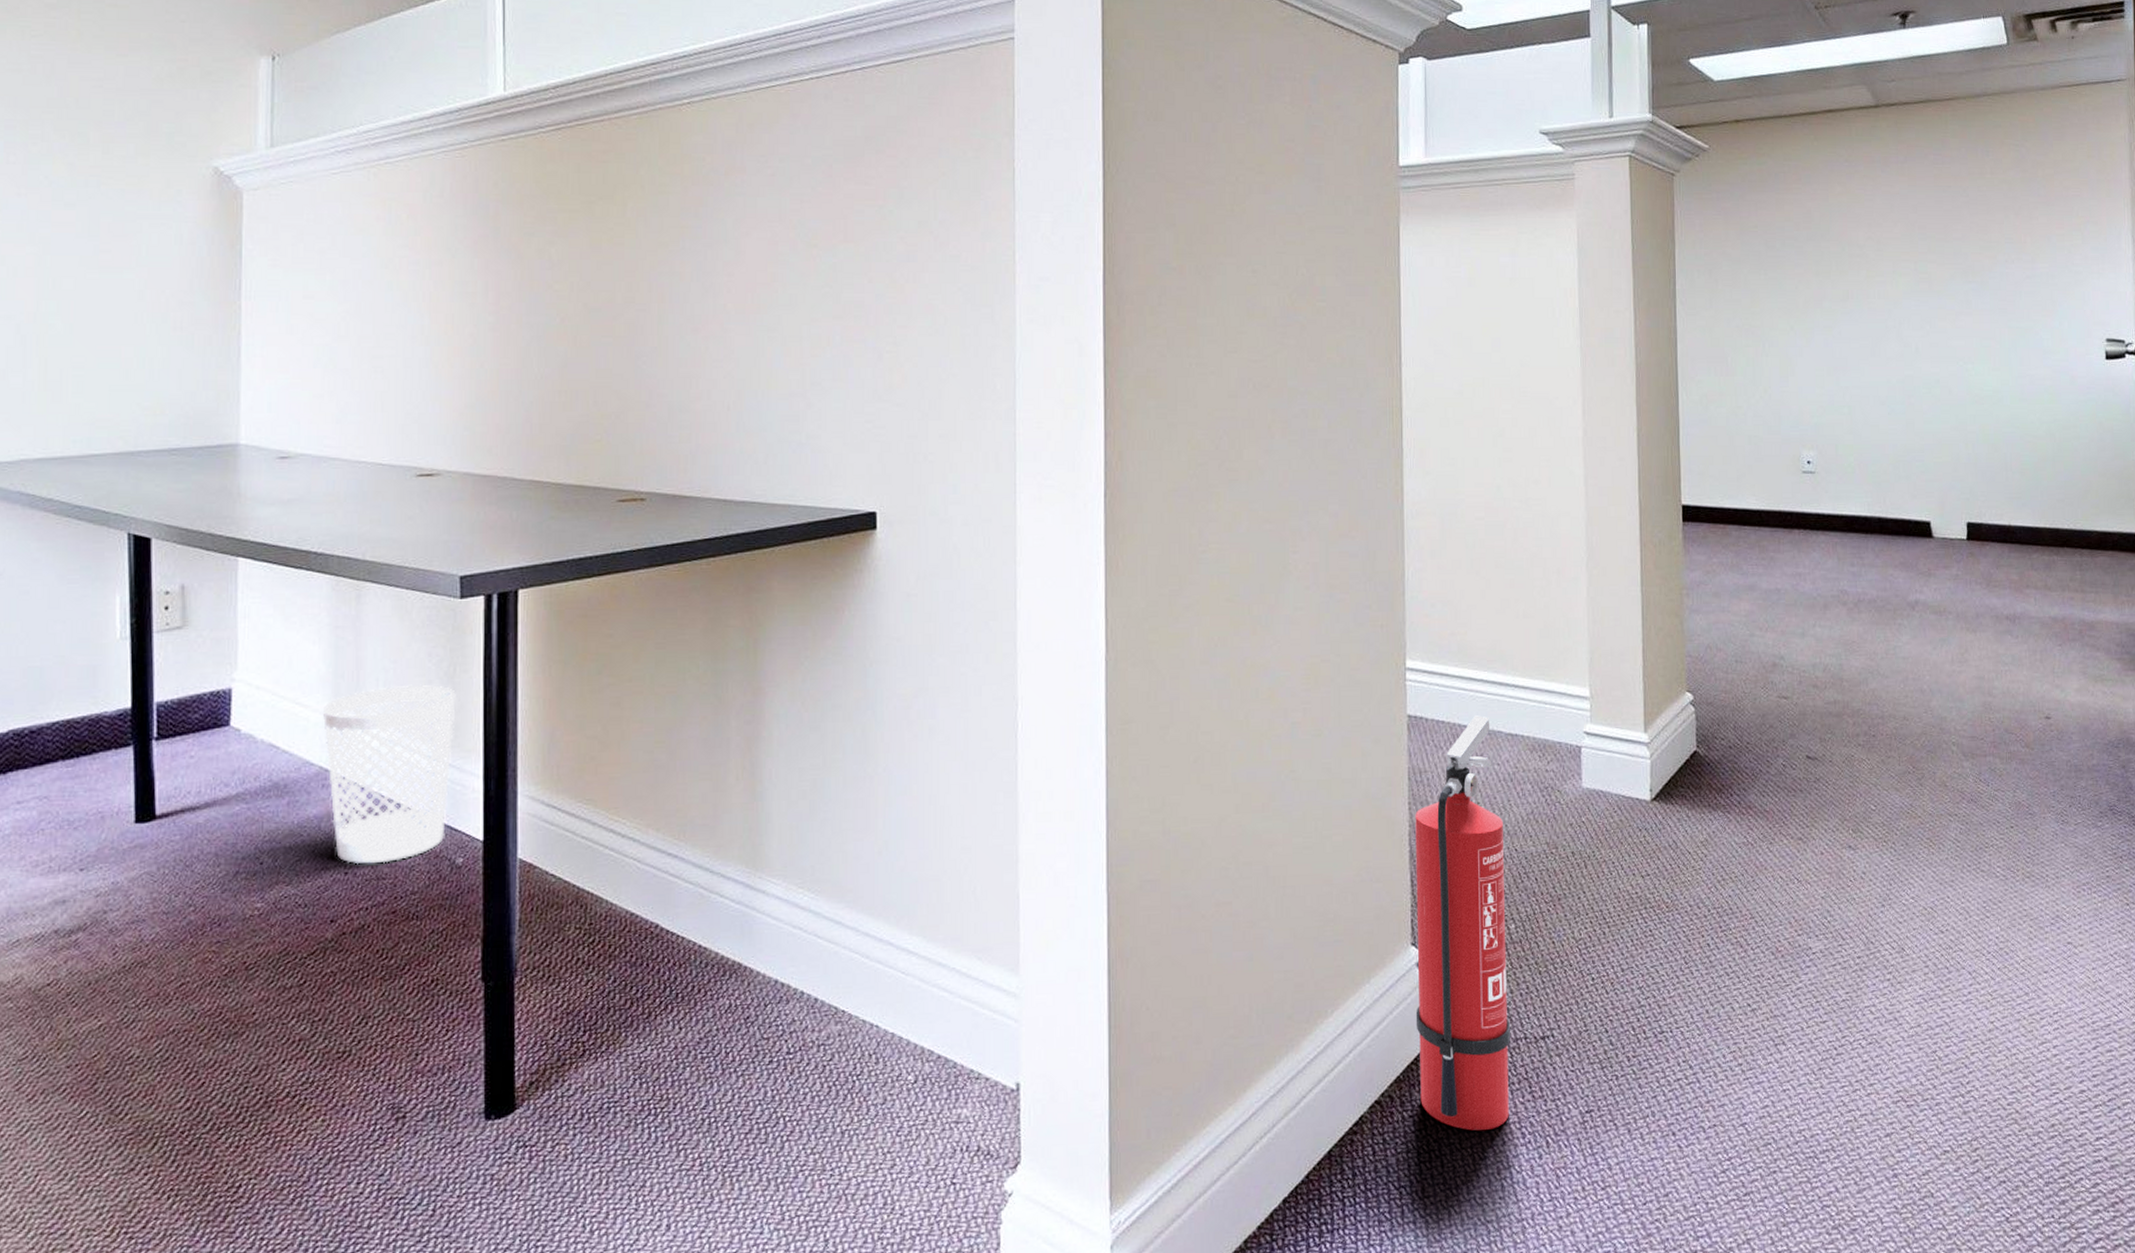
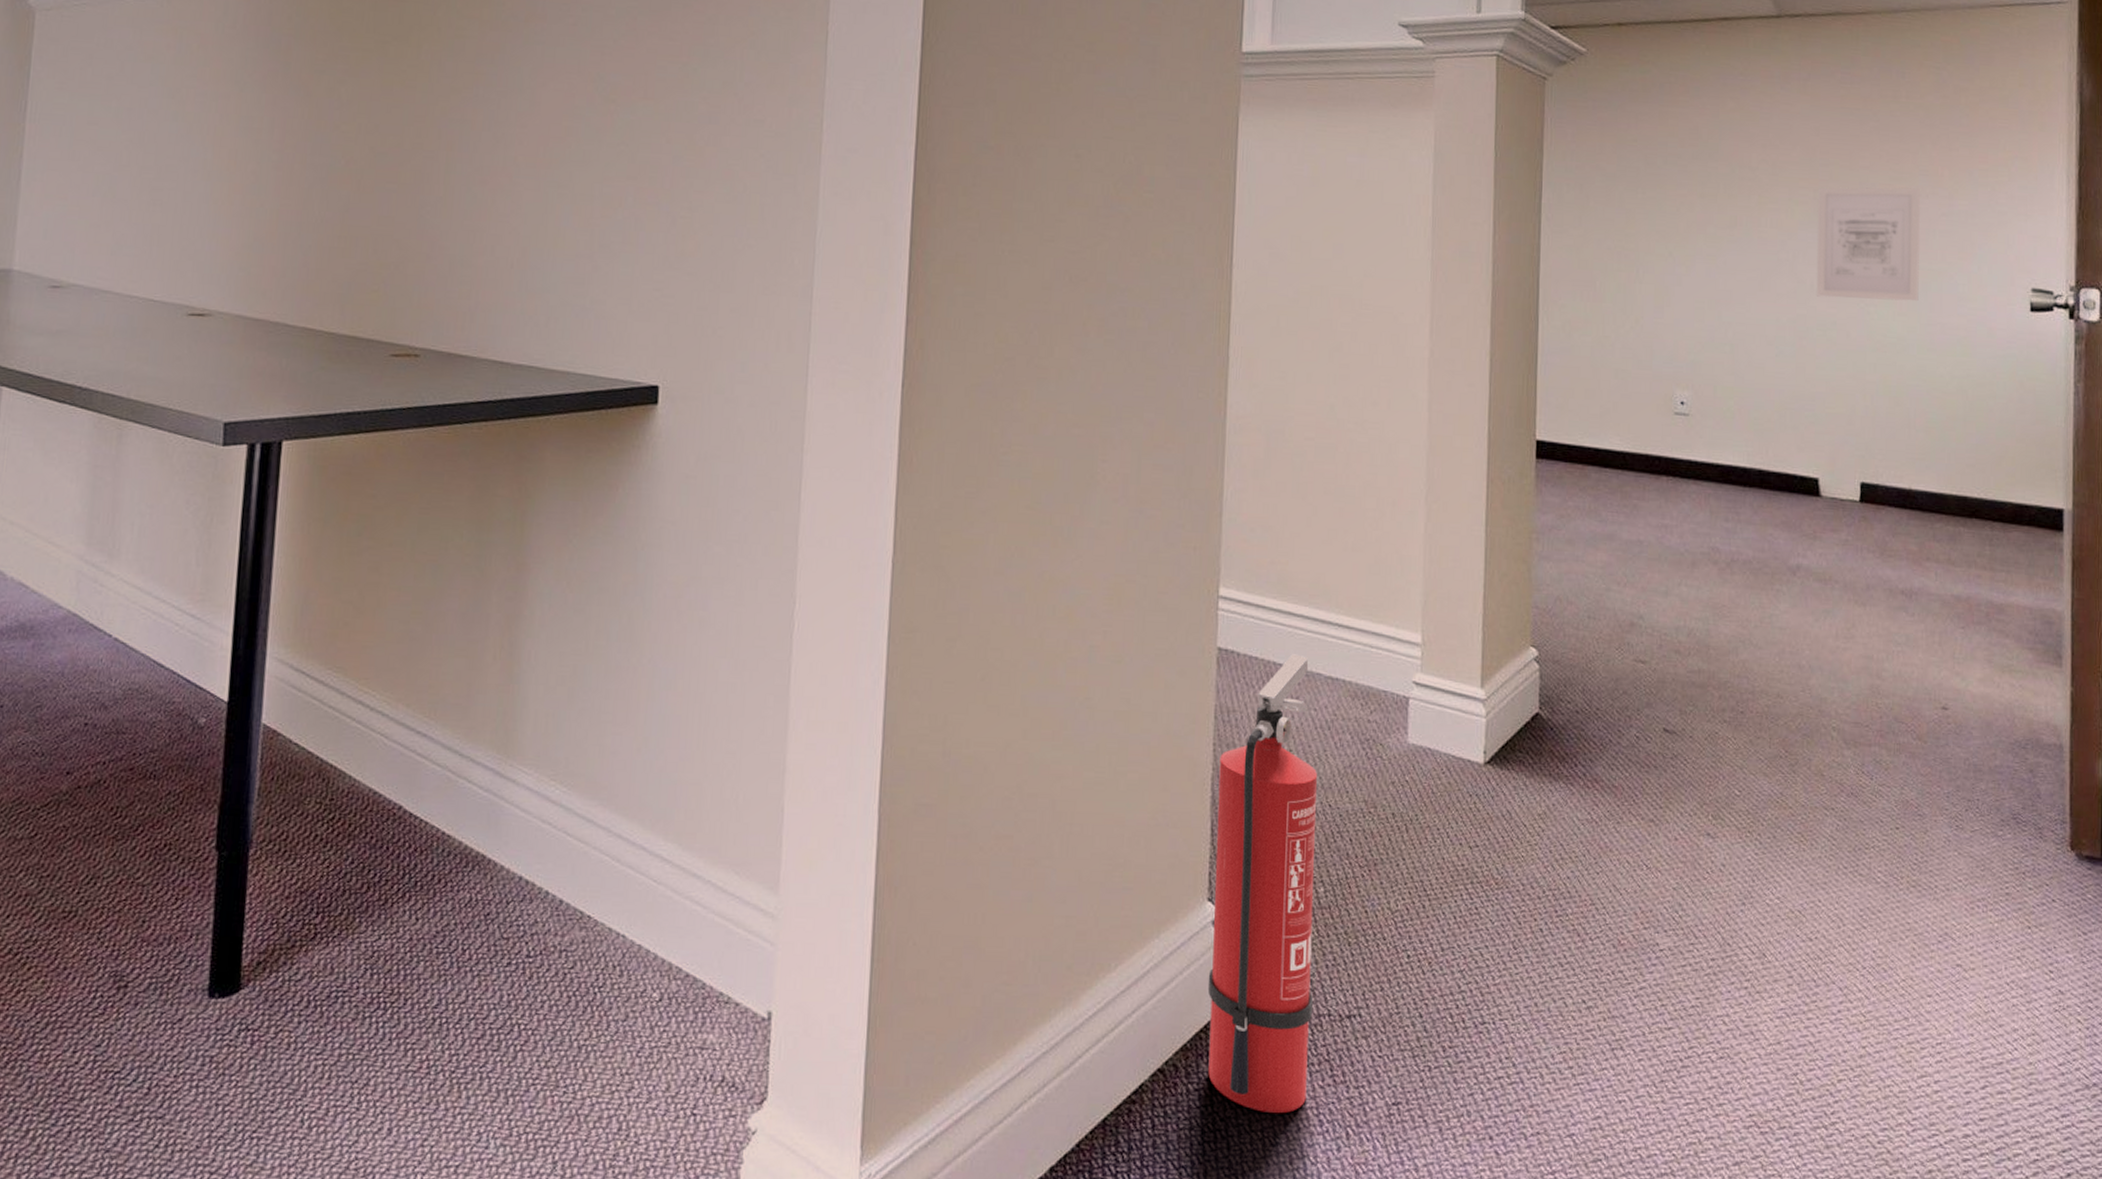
wastebasket: present [323,684,456,865] -> none [75,532,211,717]
wall art: none [1918,255,2010,358] -> present [1816,186,1921,302]

